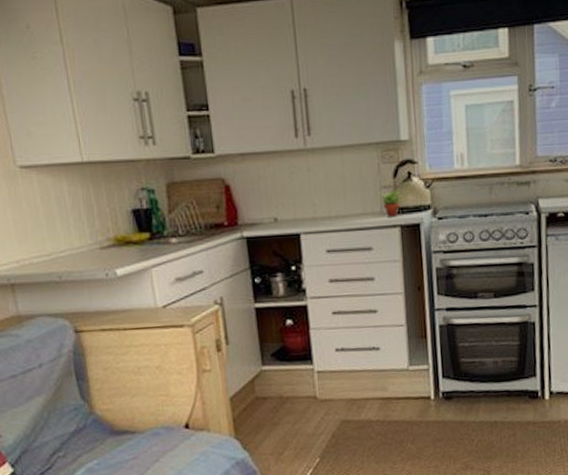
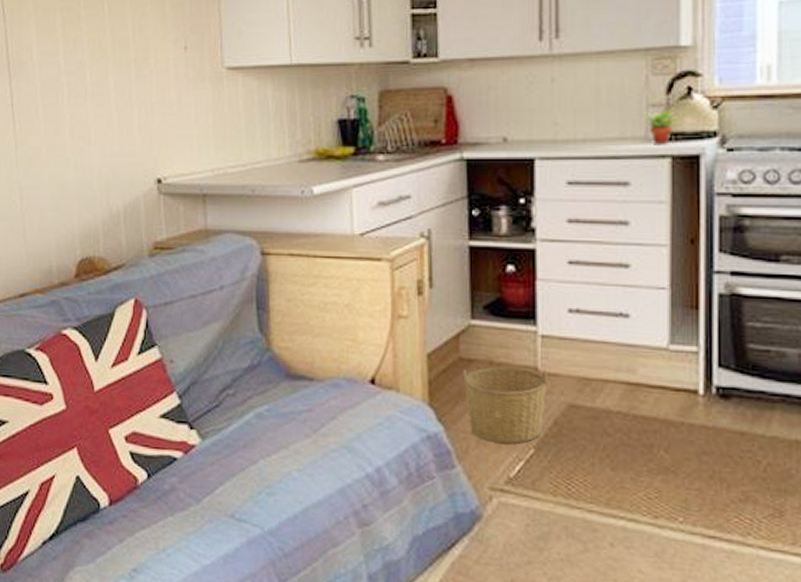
basket: none [260,398,325,459] -> present [463,366,547,444]

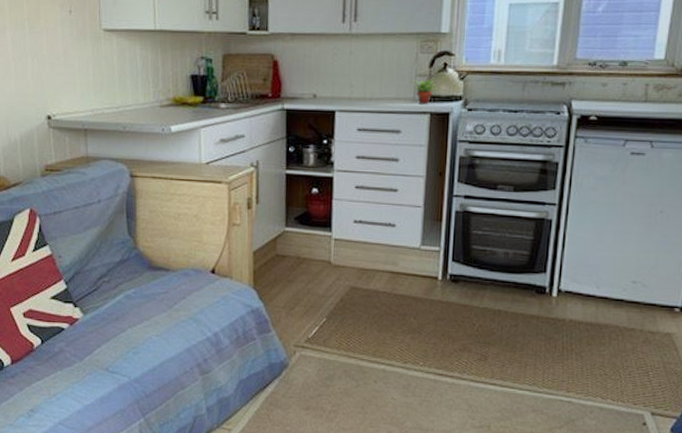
basket: present [463,366,547,444] -> none [278,260,337,315]

